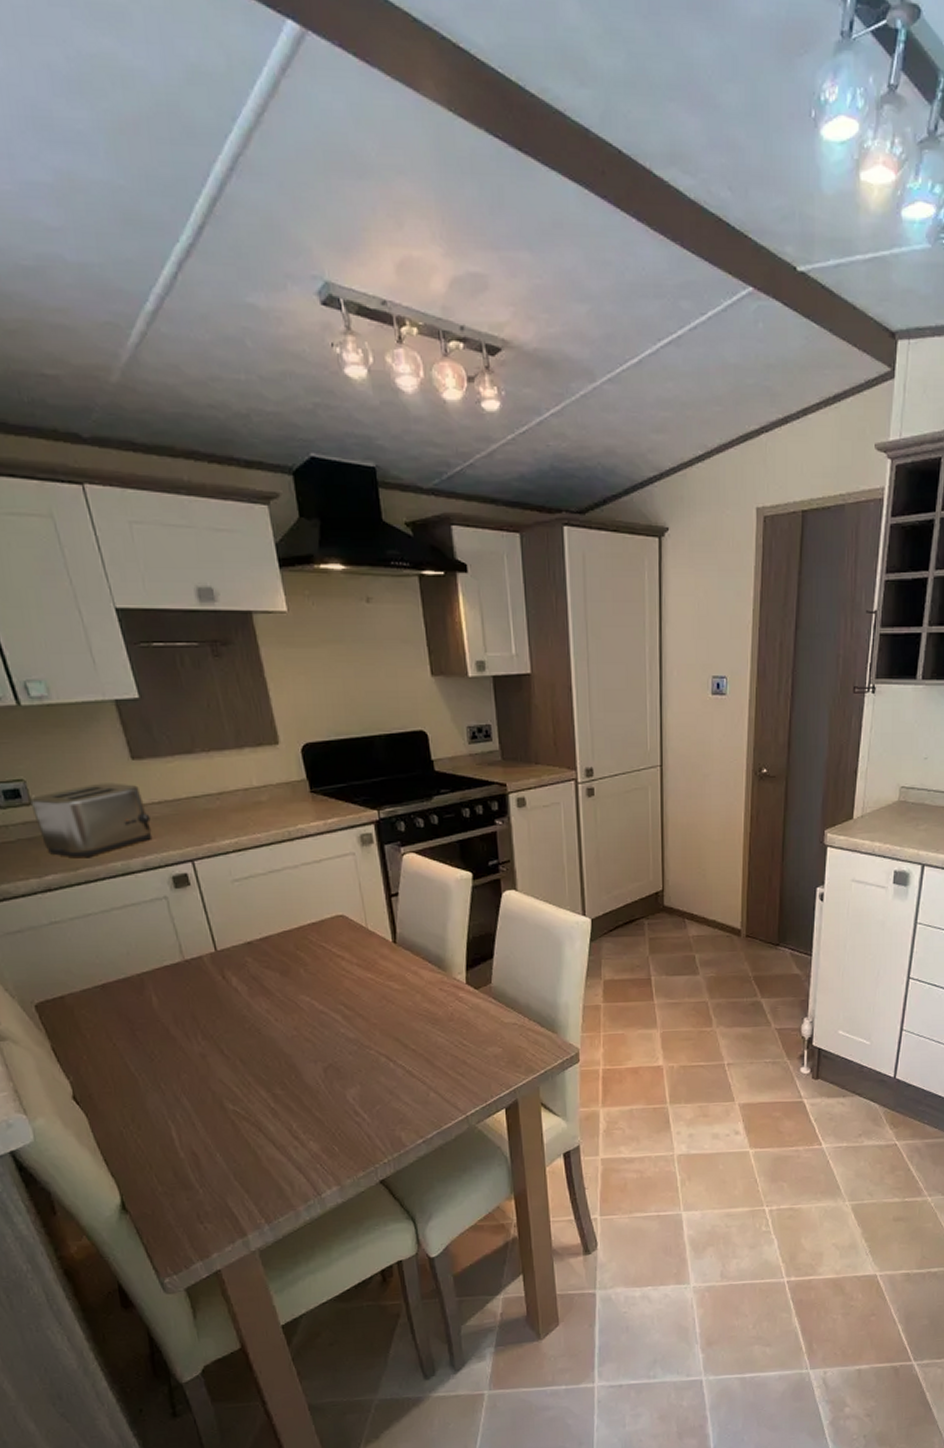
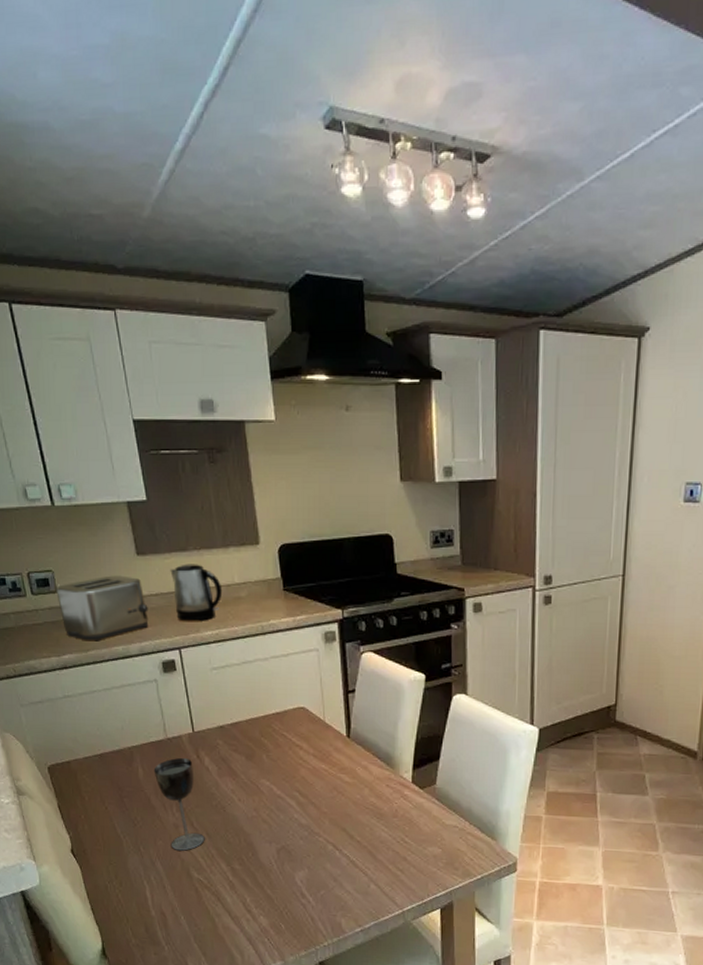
wine glass: none [170,981,239,1082] -> present [153,758,205,851]
kettle: none [174,767,240,831] -> present [170,564,223,622]

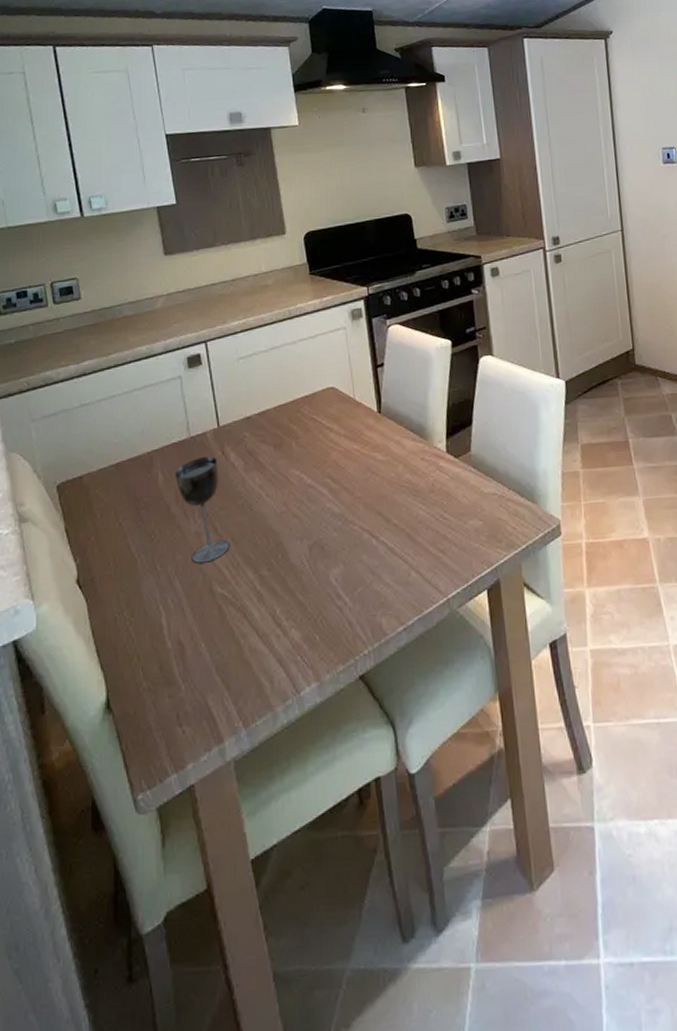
toaster: present [56,575,149,642] -> none [80,276,174,345]
kettle: present [170,564,223,622] -> none [198,258,250,315]

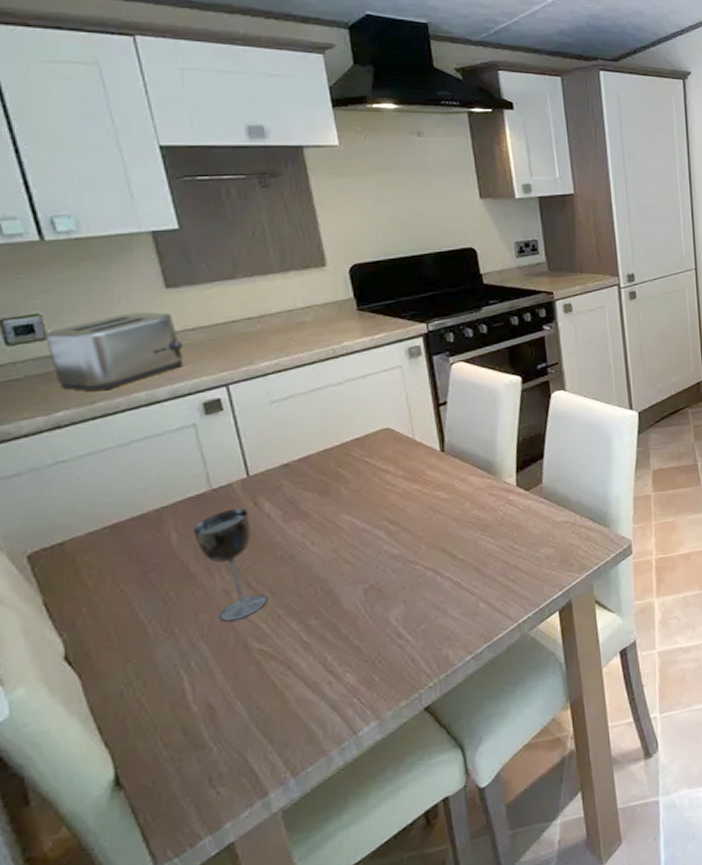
toaster: none [80,276,174,345] -> present [45,312,184,392]

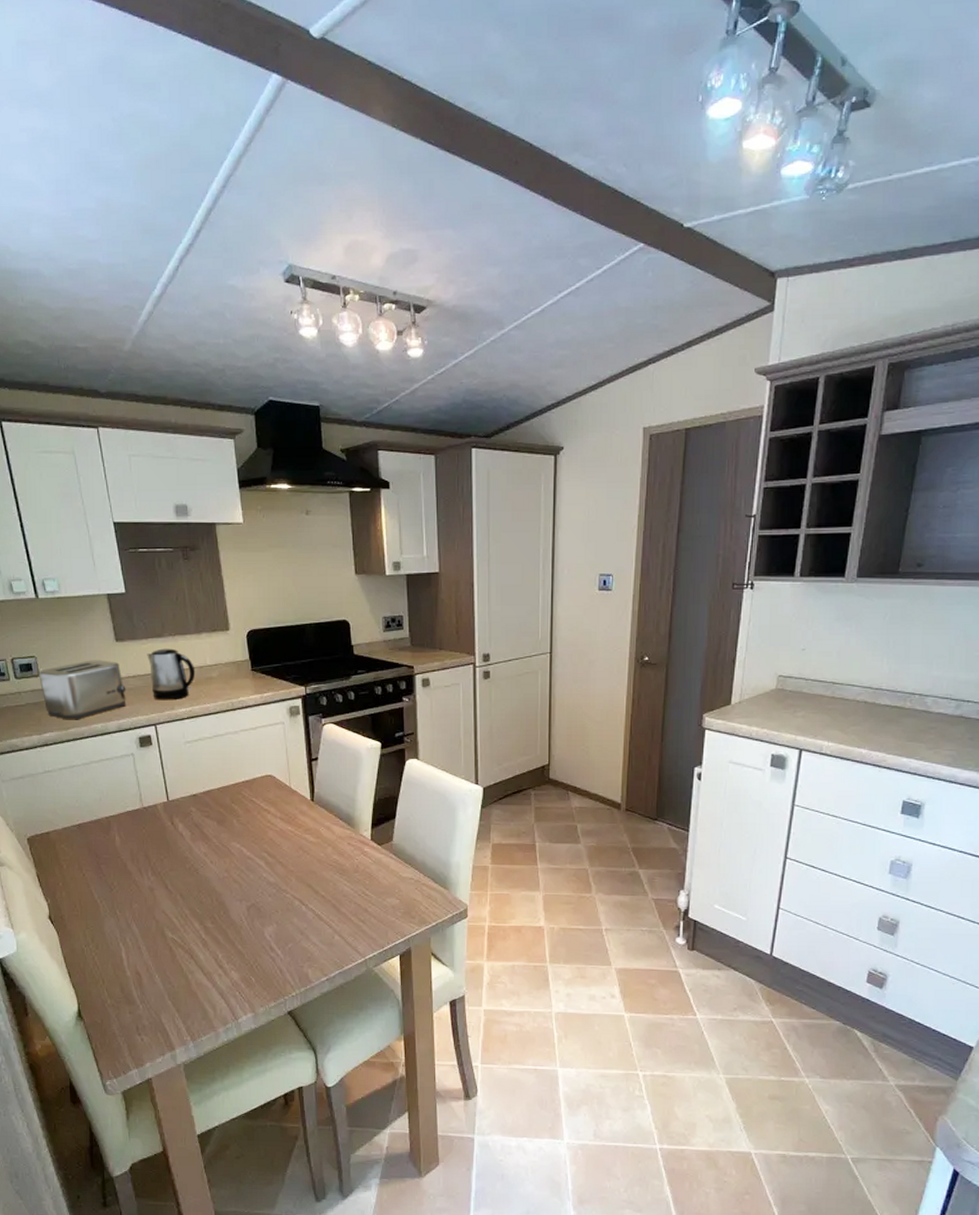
wine glass: present [193,508,268,622] -> none [130,826,179,912]
kettle: none [212,291,282,356] -> present [147,648,196,701]

